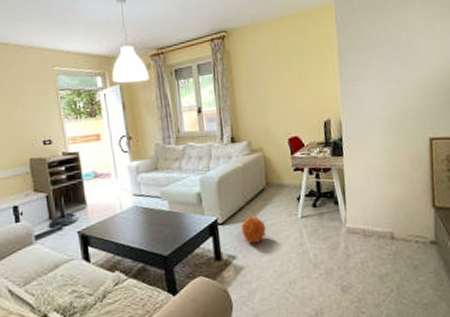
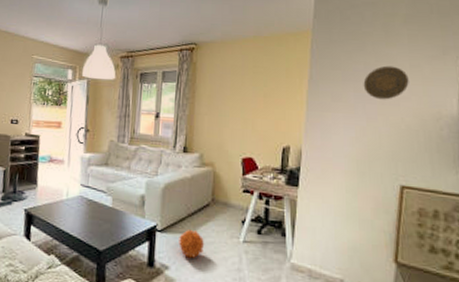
decorative plate: none [386,28,426,62] -> present [363,65,409,100]

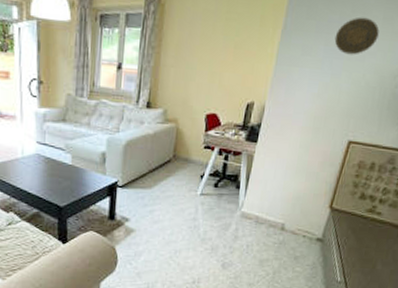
ball: present [179,230,205,258] -> none [139,185,165,210]

